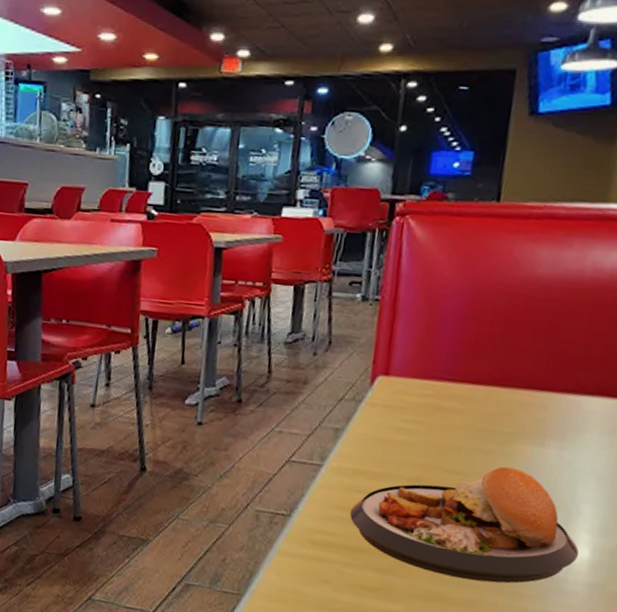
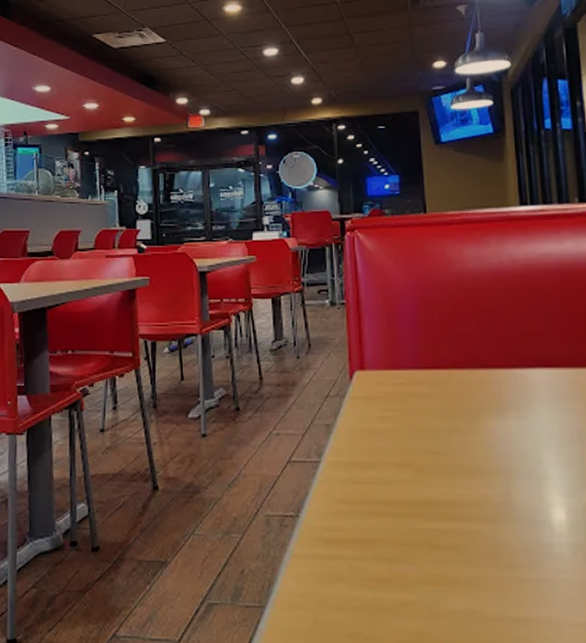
burger: present [350,466,579,584] -> none [352,441,556,557]

